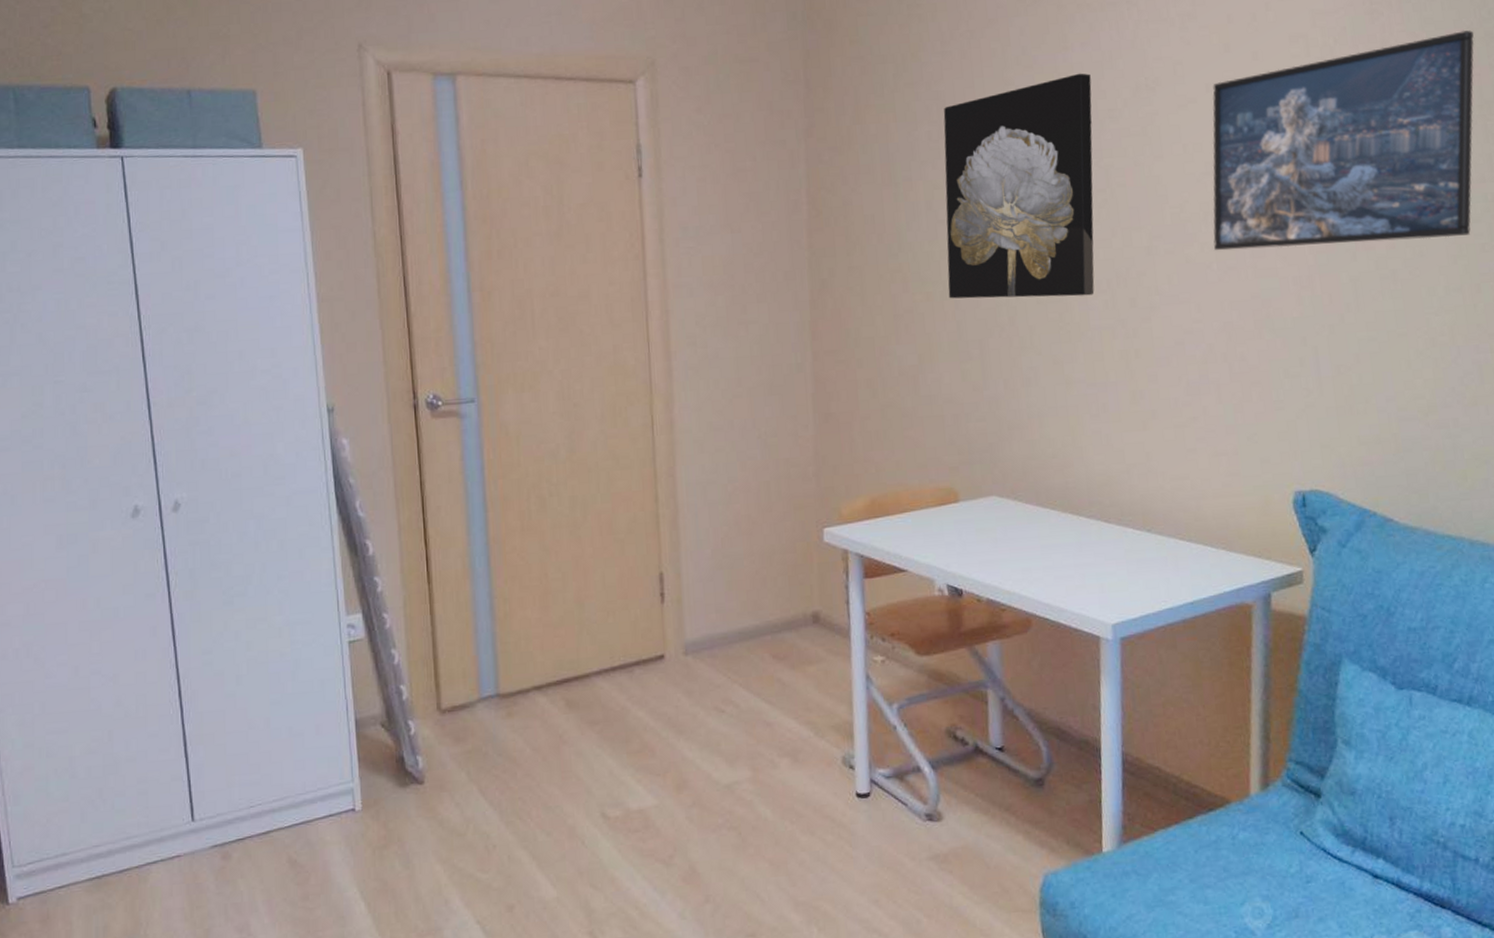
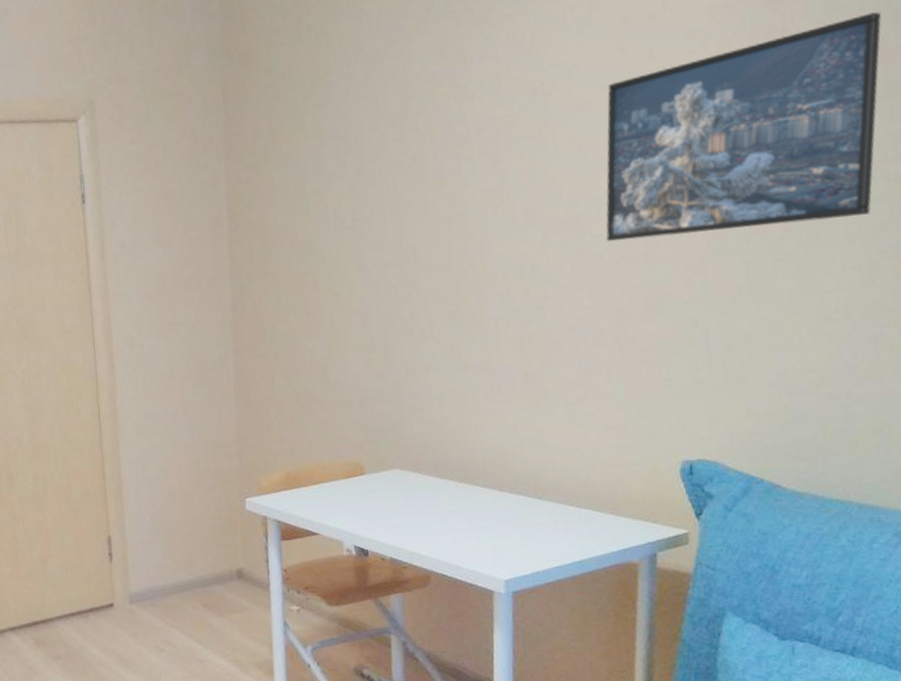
wall art: present [943,73,1095,299] -> none [349,83,491,297]

